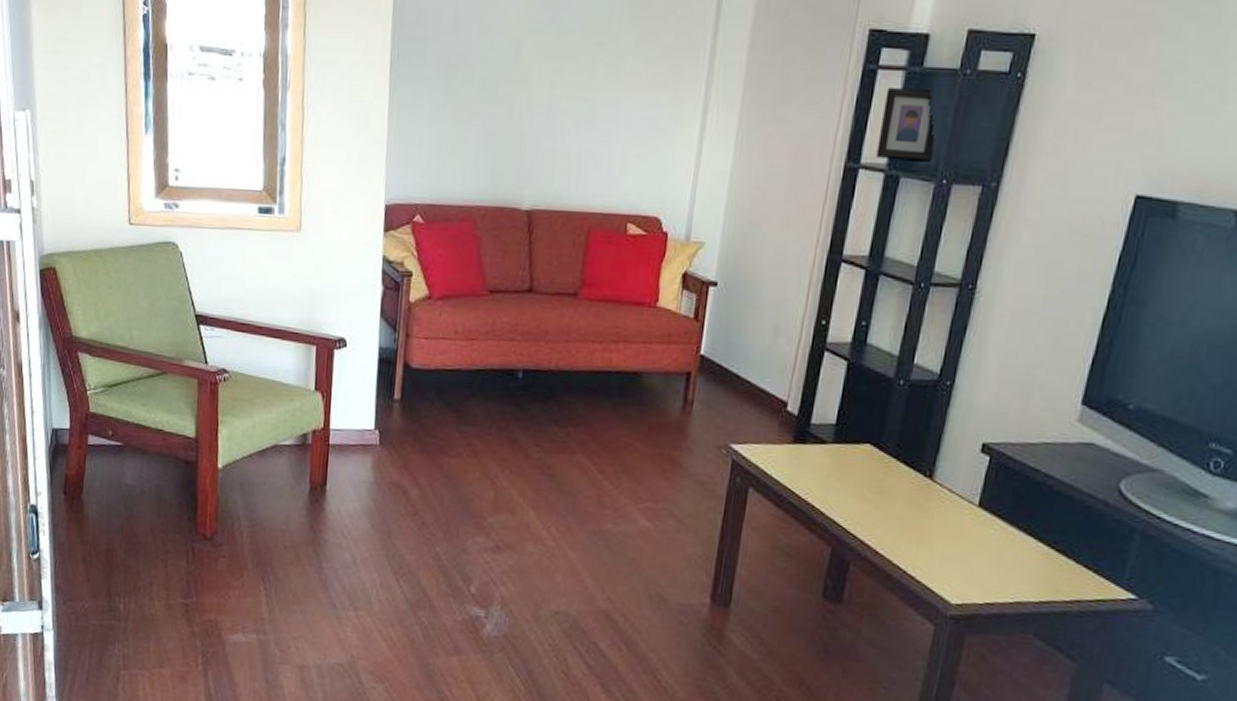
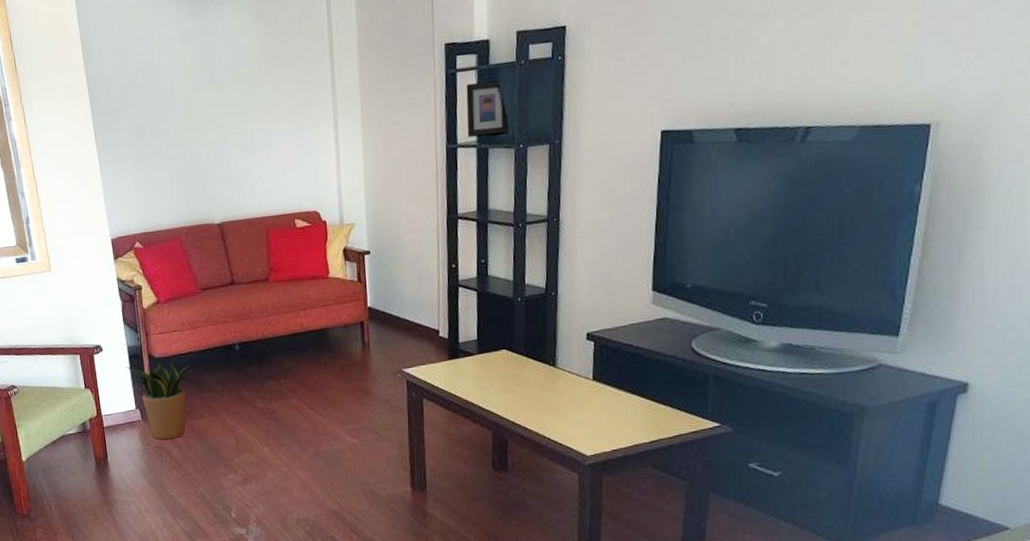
potted plant: none [371,372,458,477] -> present [125,362,193,440]

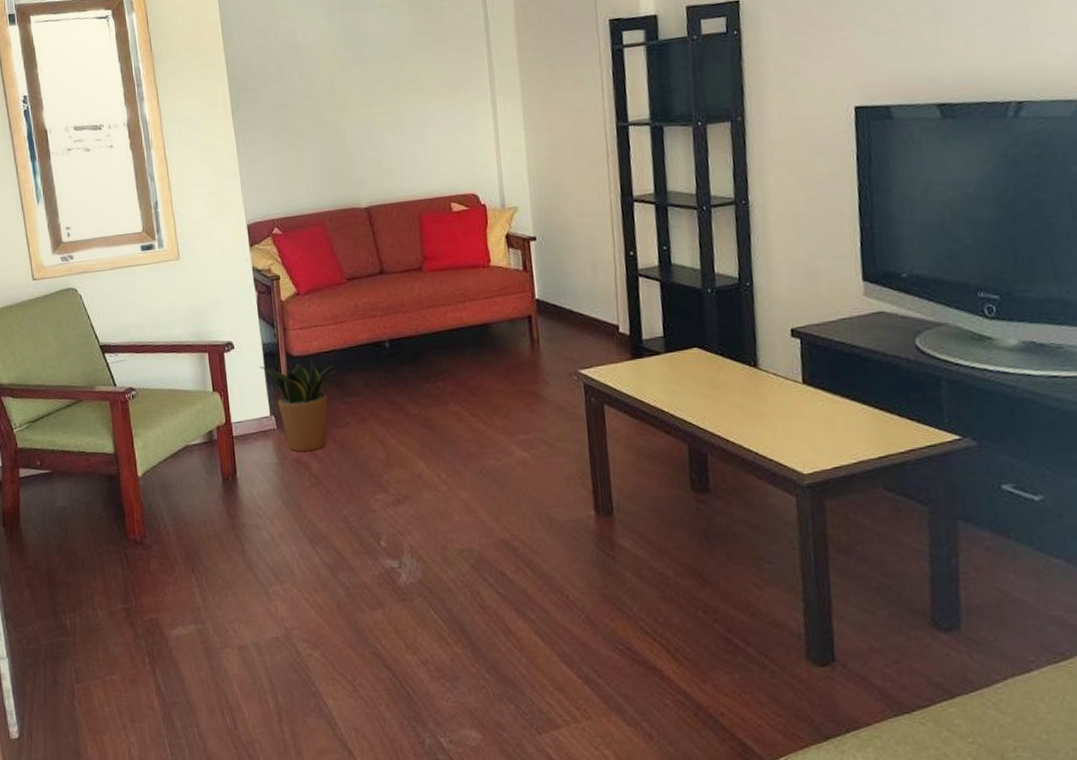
picture frame: present [466,80,509,137] -> none [634,55,685,115]

